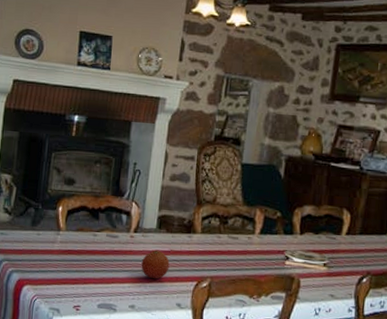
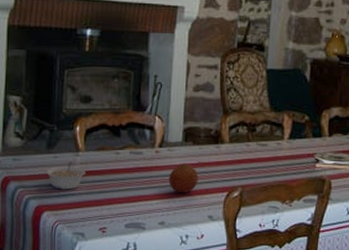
legume: none [29,240,65,267] -> present [46,162,85,190]

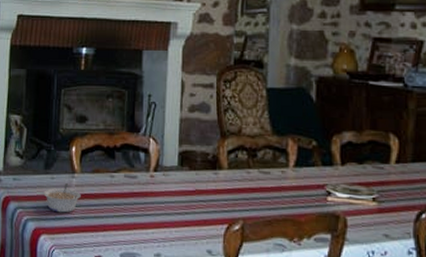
fruit: present [169,163,198,193] -> none [164,190,195,223]

